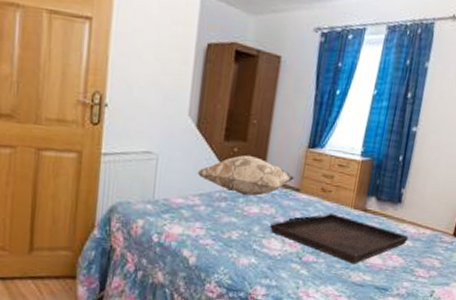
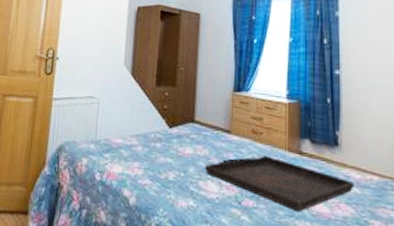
decorative pillow: present [197,155,294,196] -> none [133,98,224,137]

